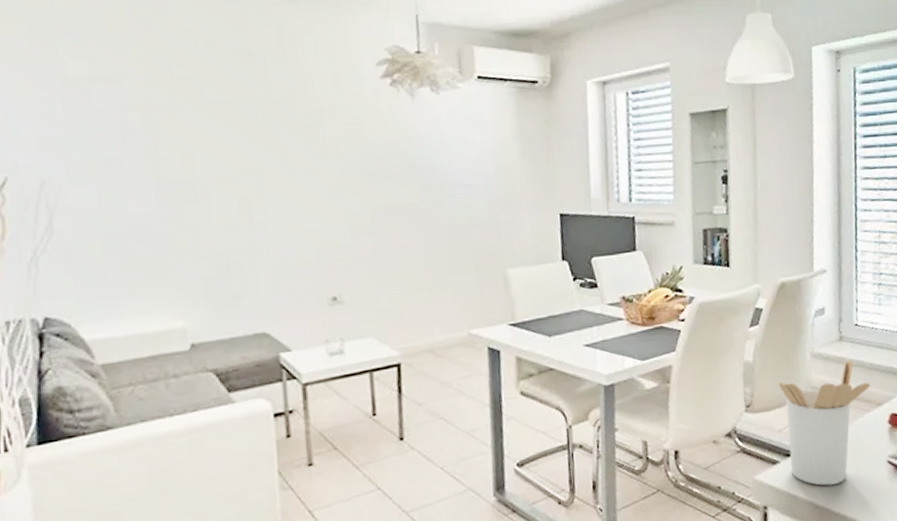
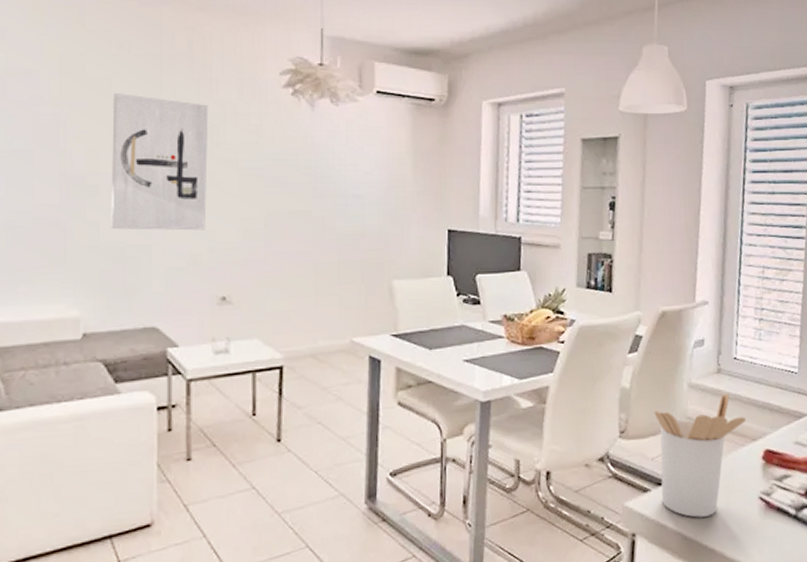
wall art: none [204,94,311,235] -> present [111,93,209,231]

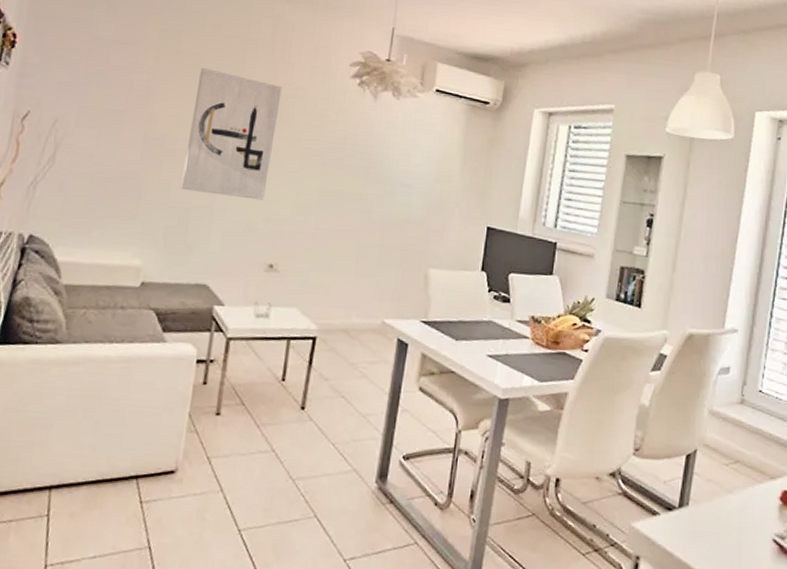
utensil holder: present [654,393,746,518] -> none [671,426,766,551]

